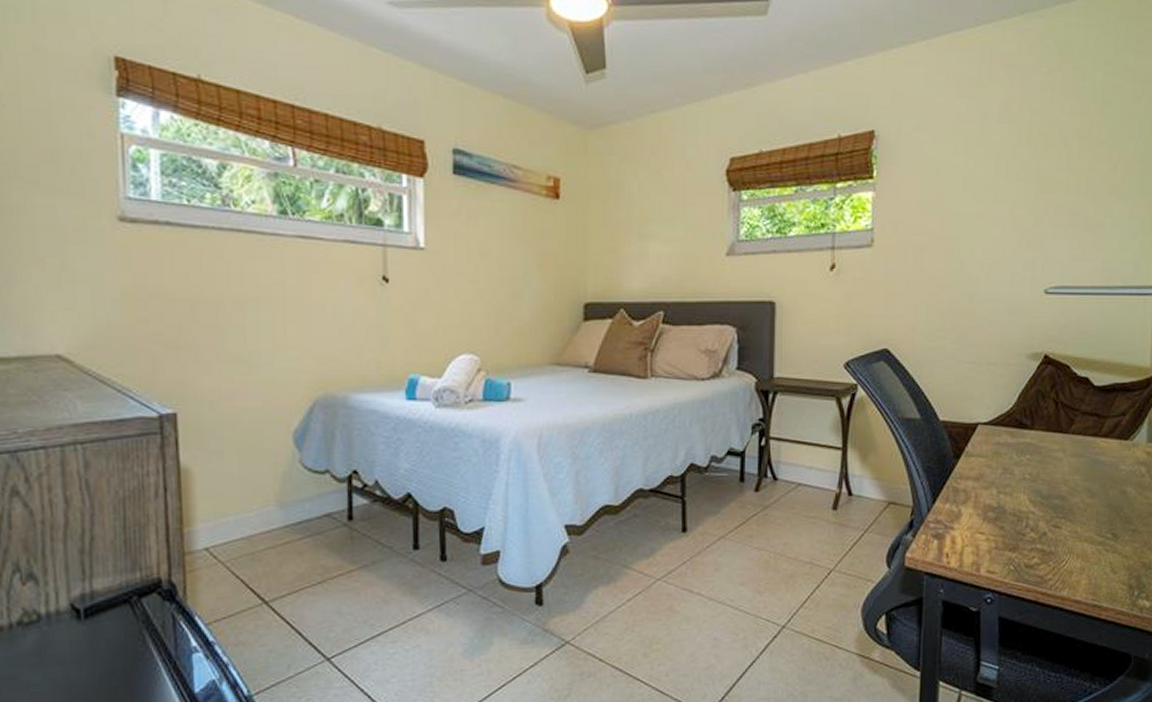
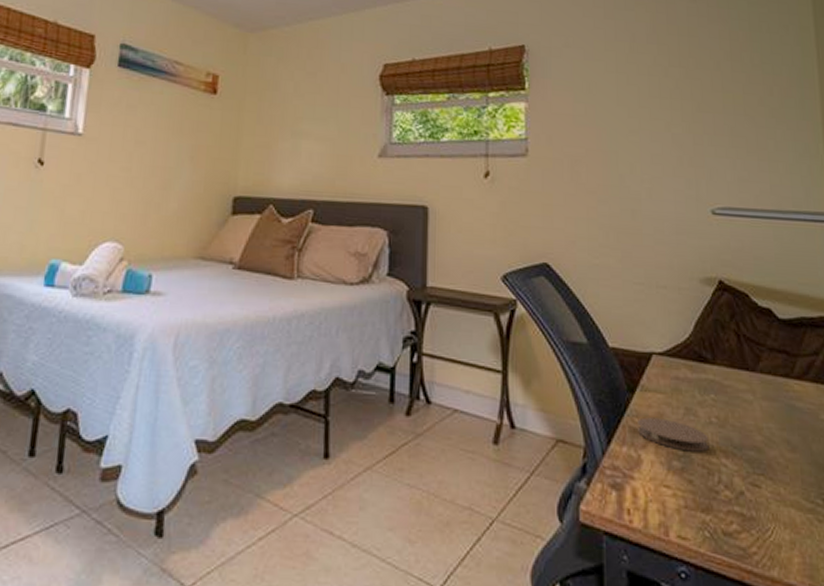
coaster: none [960,478,1021,504] -> present [638,417,709,452]

